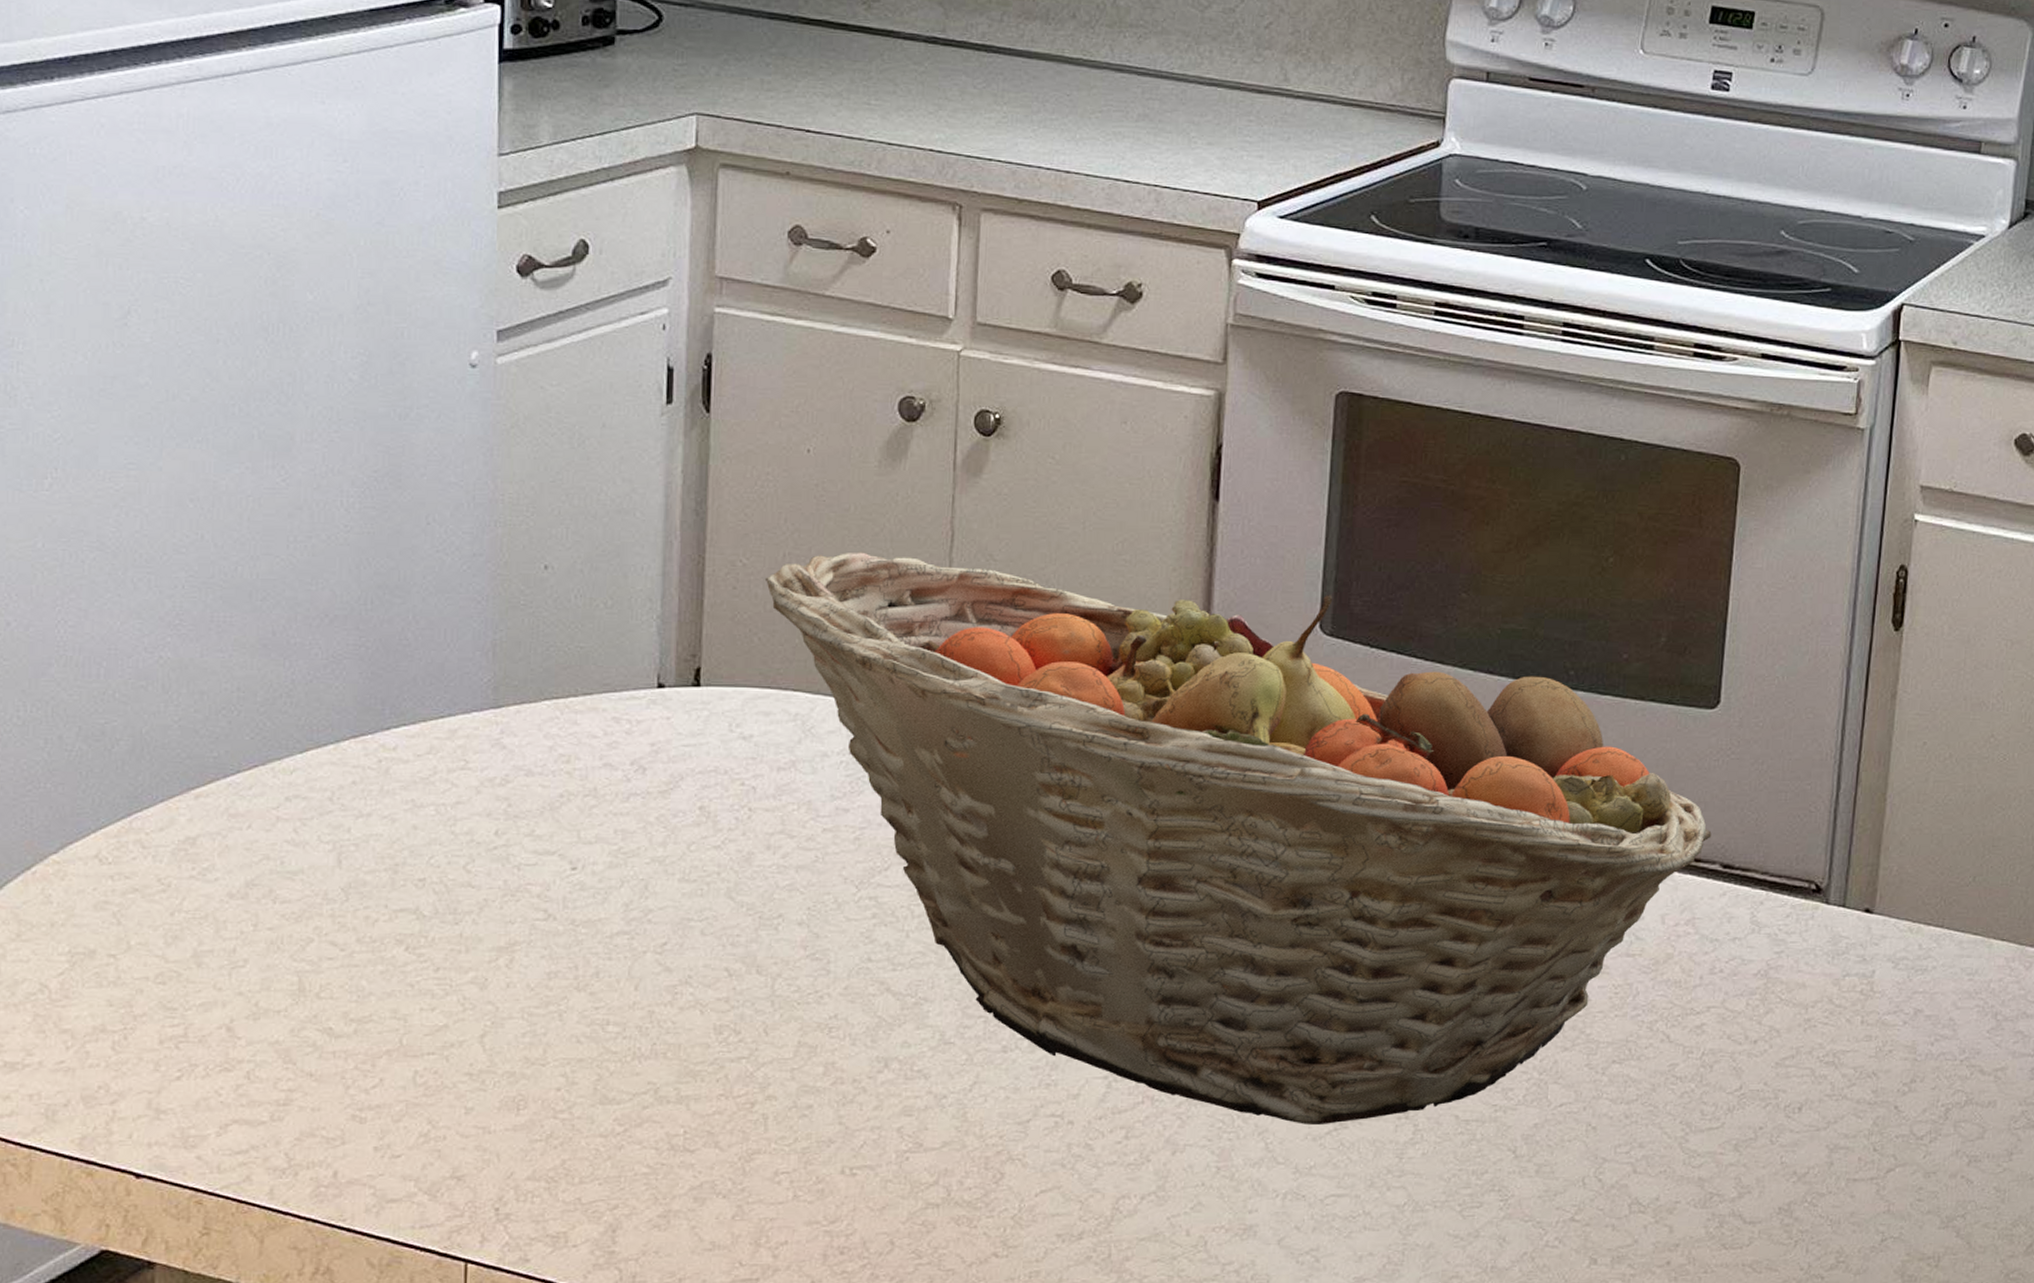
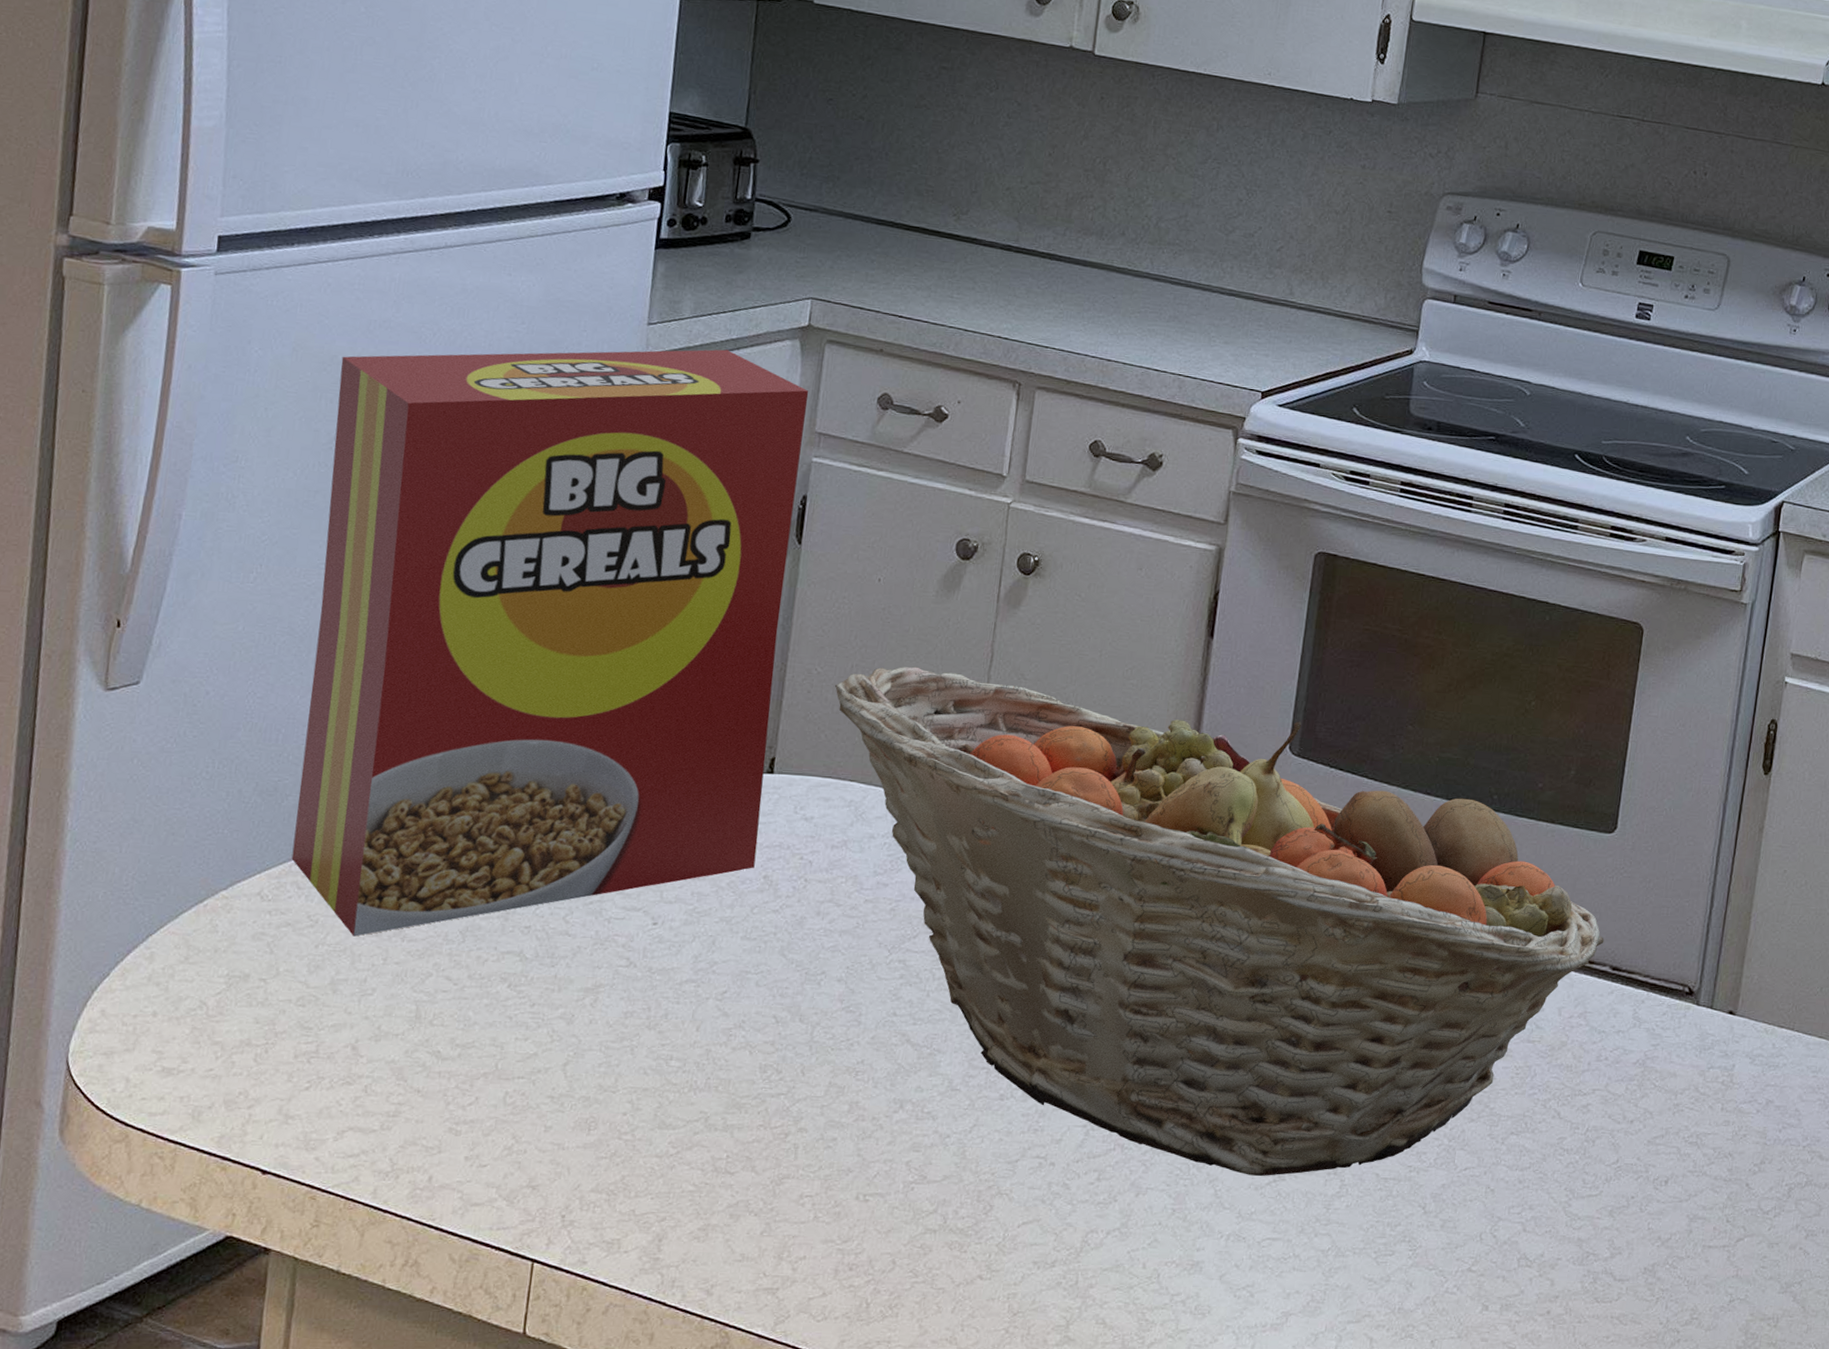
cereal box: none [127,181,704,900] -> present [291,349,809,937]

